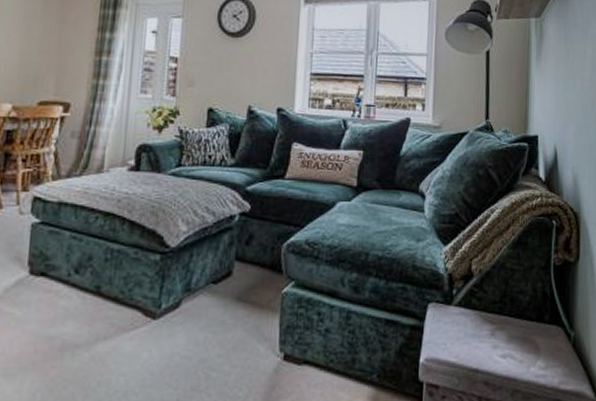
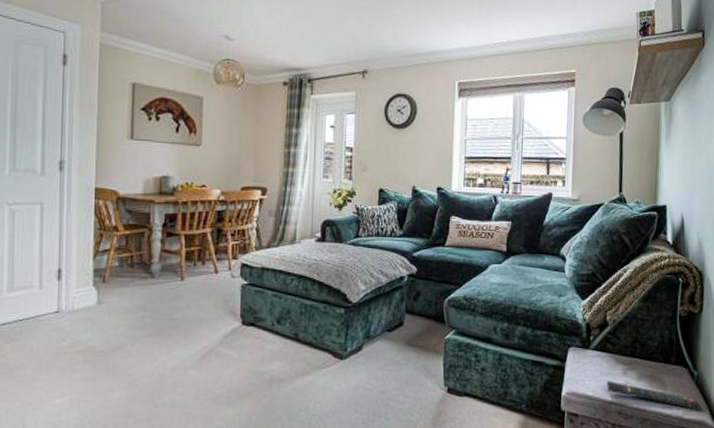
remote control: none [471,342,579,379] -> present [606,380,701,411]

